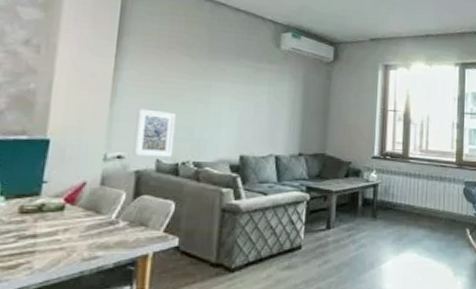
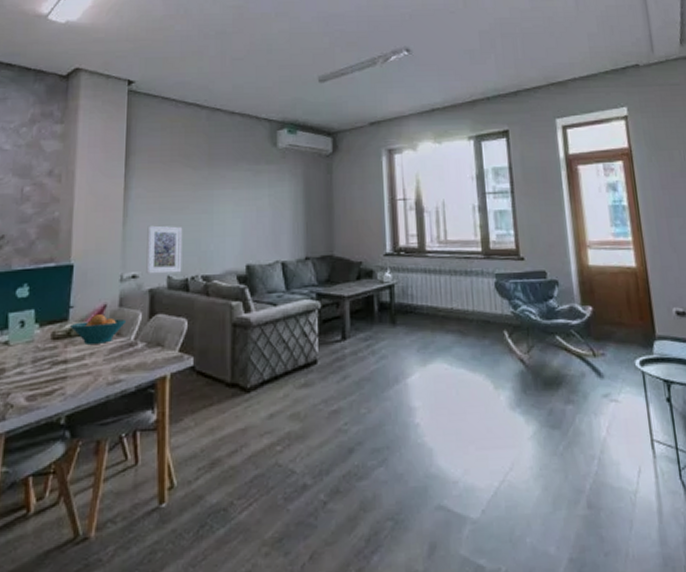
fruit bowl: none [42,191,107,220] -> present [70,314,125,344]

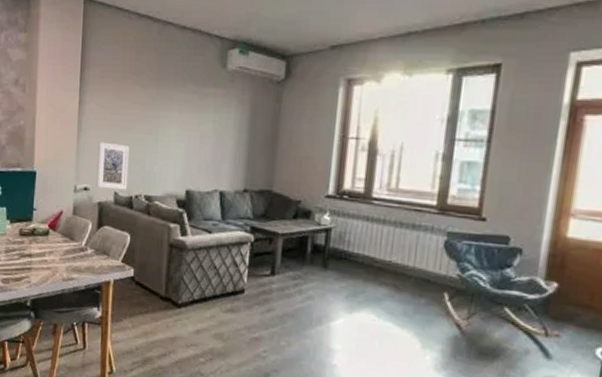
fruit bowl: present [70,314,125,344] -> none [34,219,78,245]

